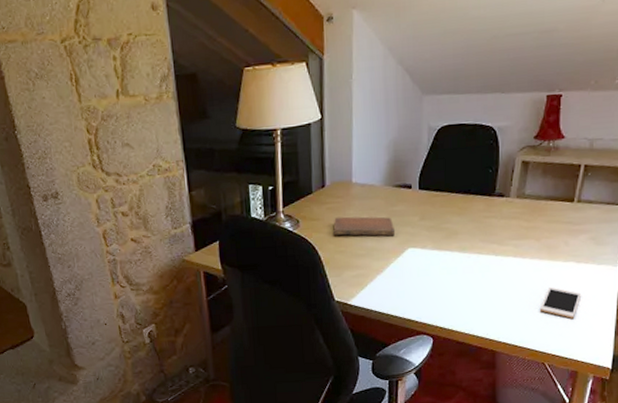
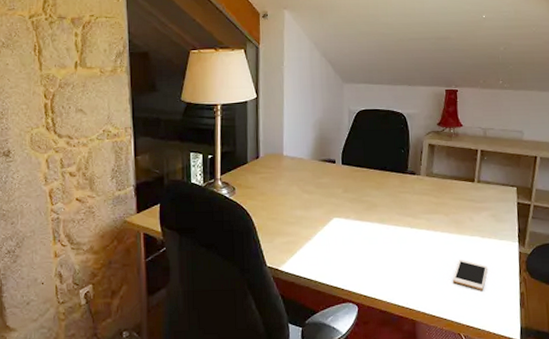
notebook: present [333,216,395,237] -> none [266,186,321,206]

